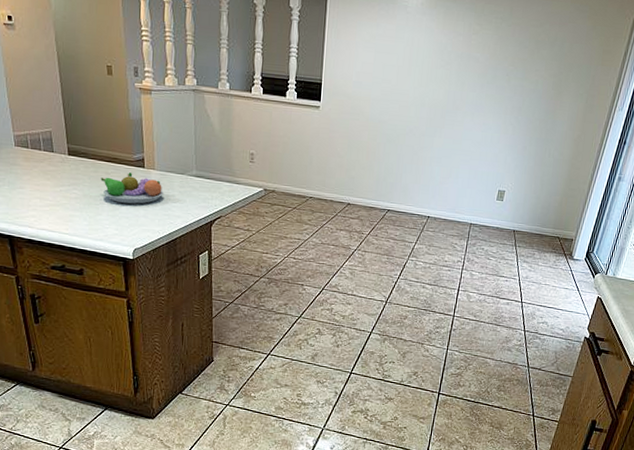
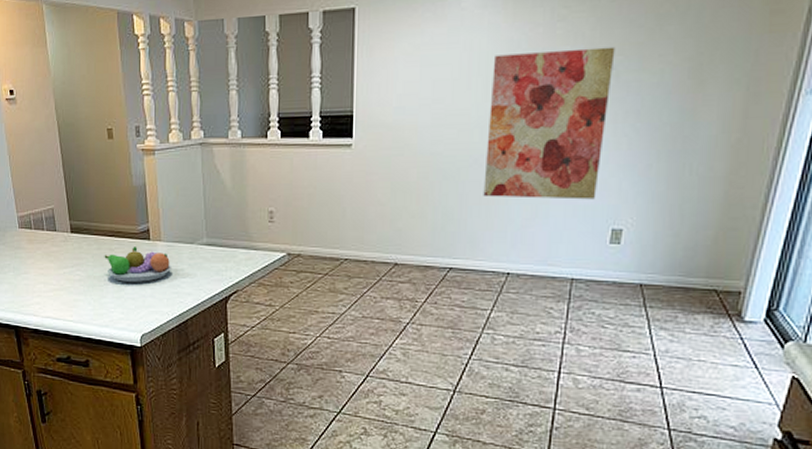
wall art: none [415,52,509,168] -> present [483,46,616,200]

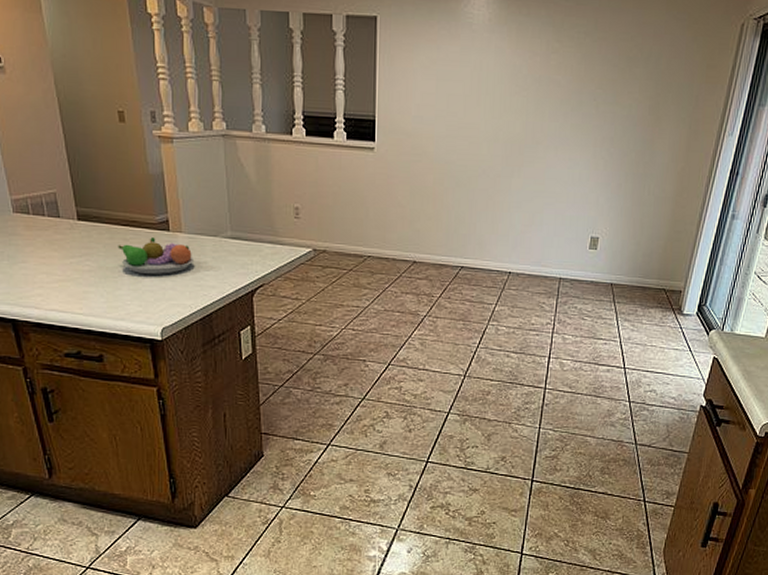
wall art: present [483,46,616,200] -> none [490,77,596,211]

